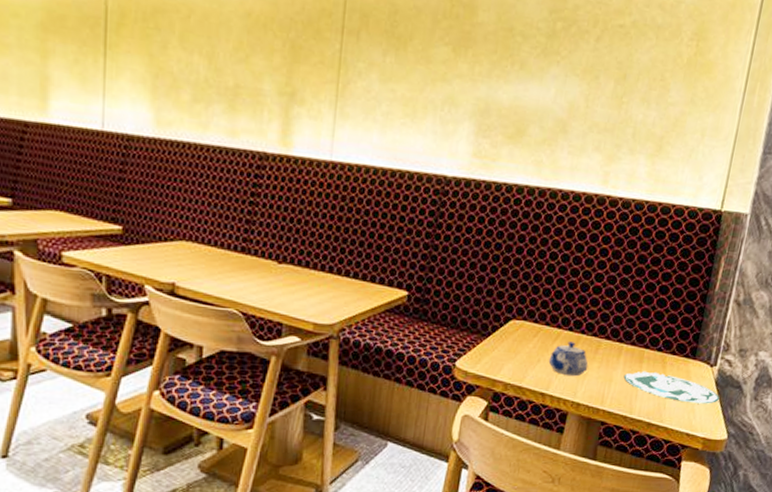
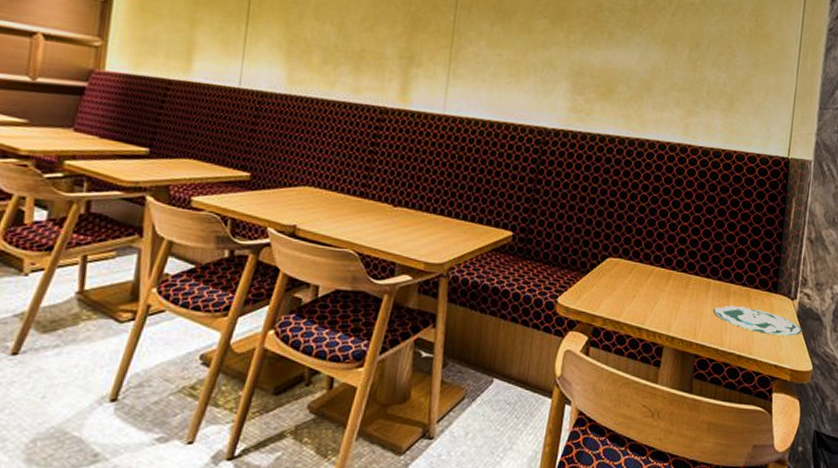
teapot: present [548,341,589,377] -> none [643,278,680,311]

